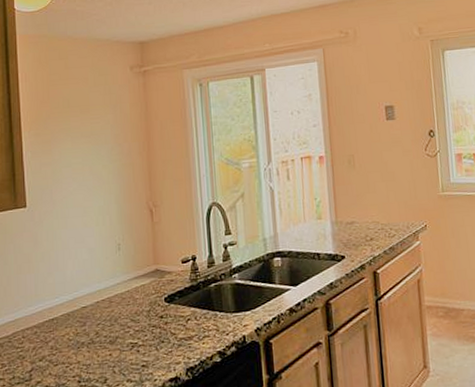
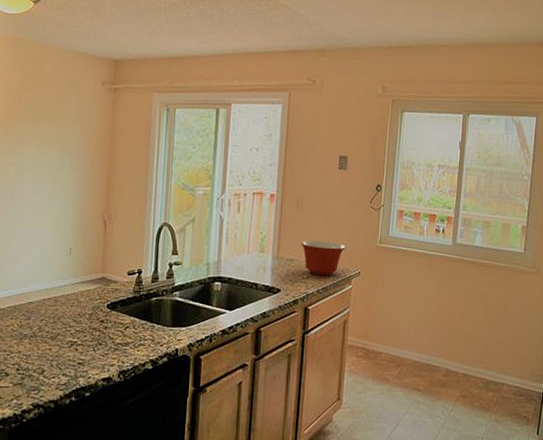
mixing bowl: none [358,197,408,235] -> present [300,240,346,276]

